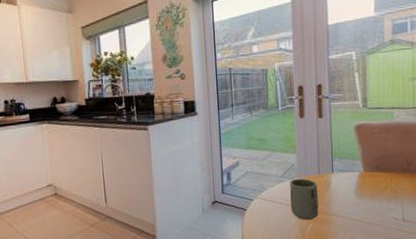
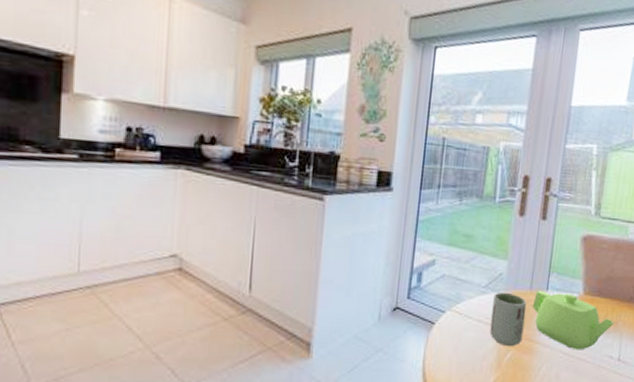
teapot: none [322,172,394,217] -> present [532,290,614,350]

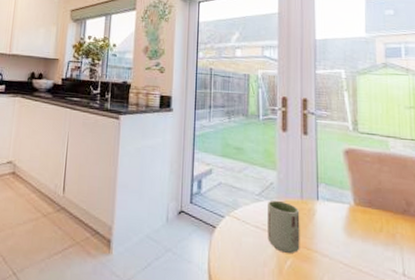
teapot: present [532,290,614,350] -> none [305,200,392,262]

